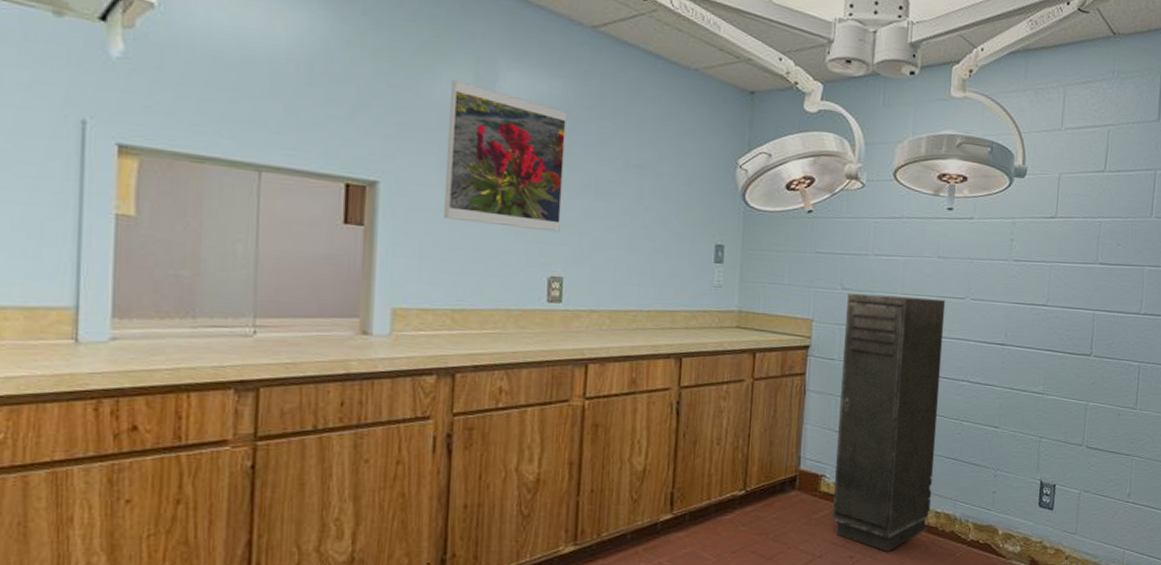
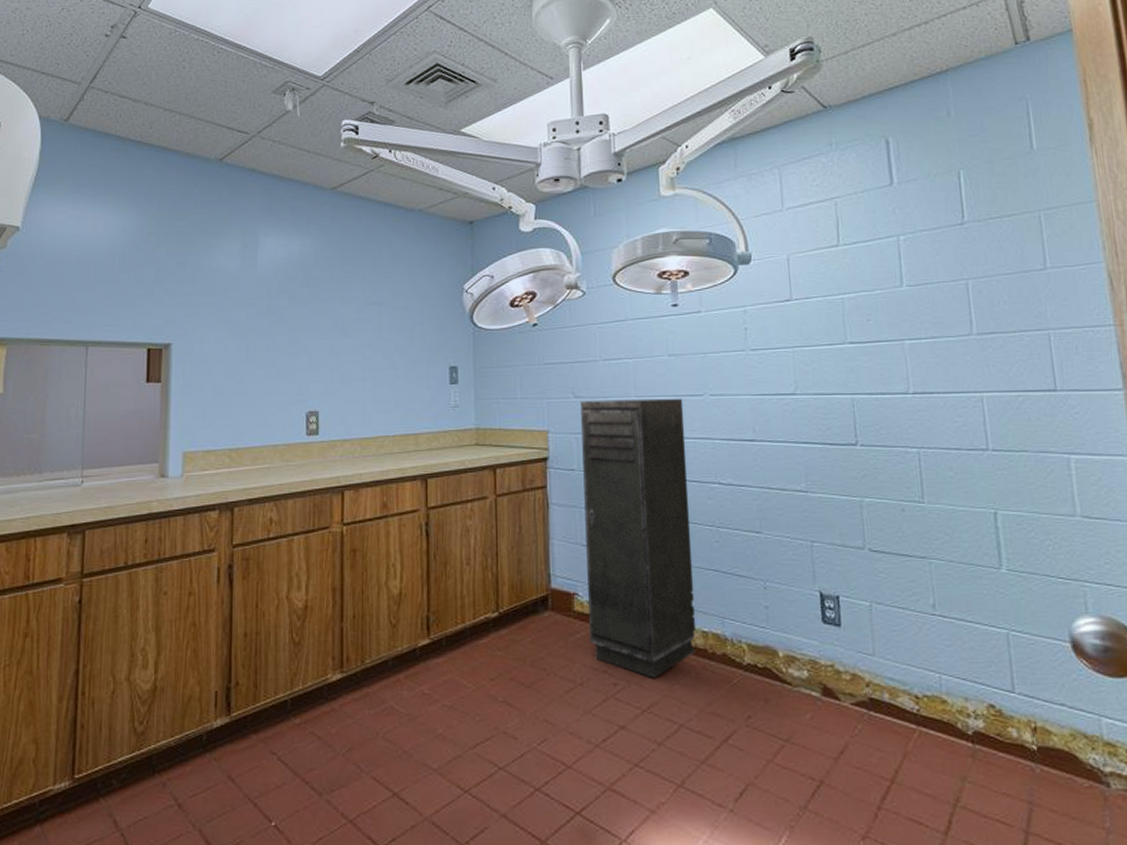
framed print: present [443,79,567,232] -> none [221,250,315,371]

